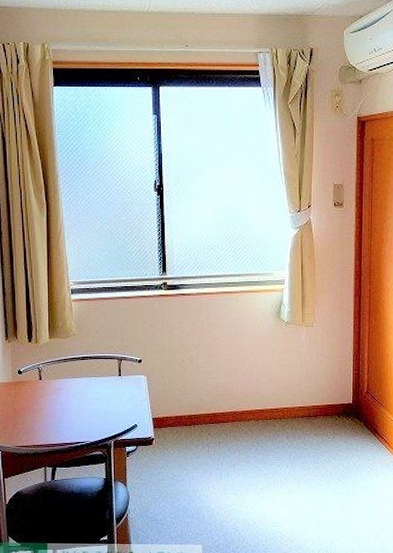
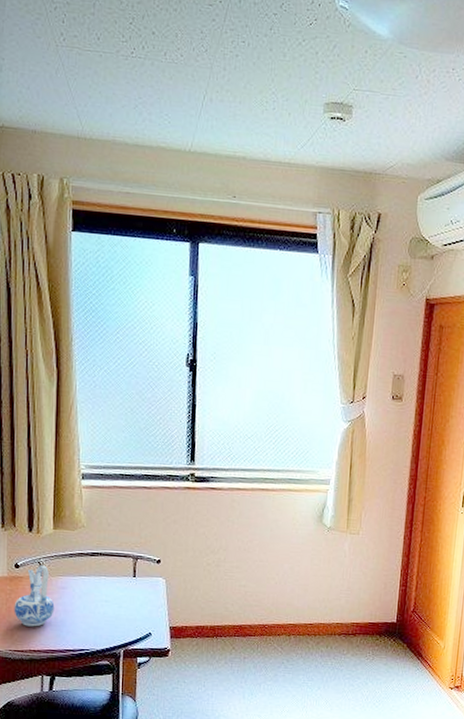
ceramic pitcher: none [19,370,53,425] -> present [14,565,55,627]

